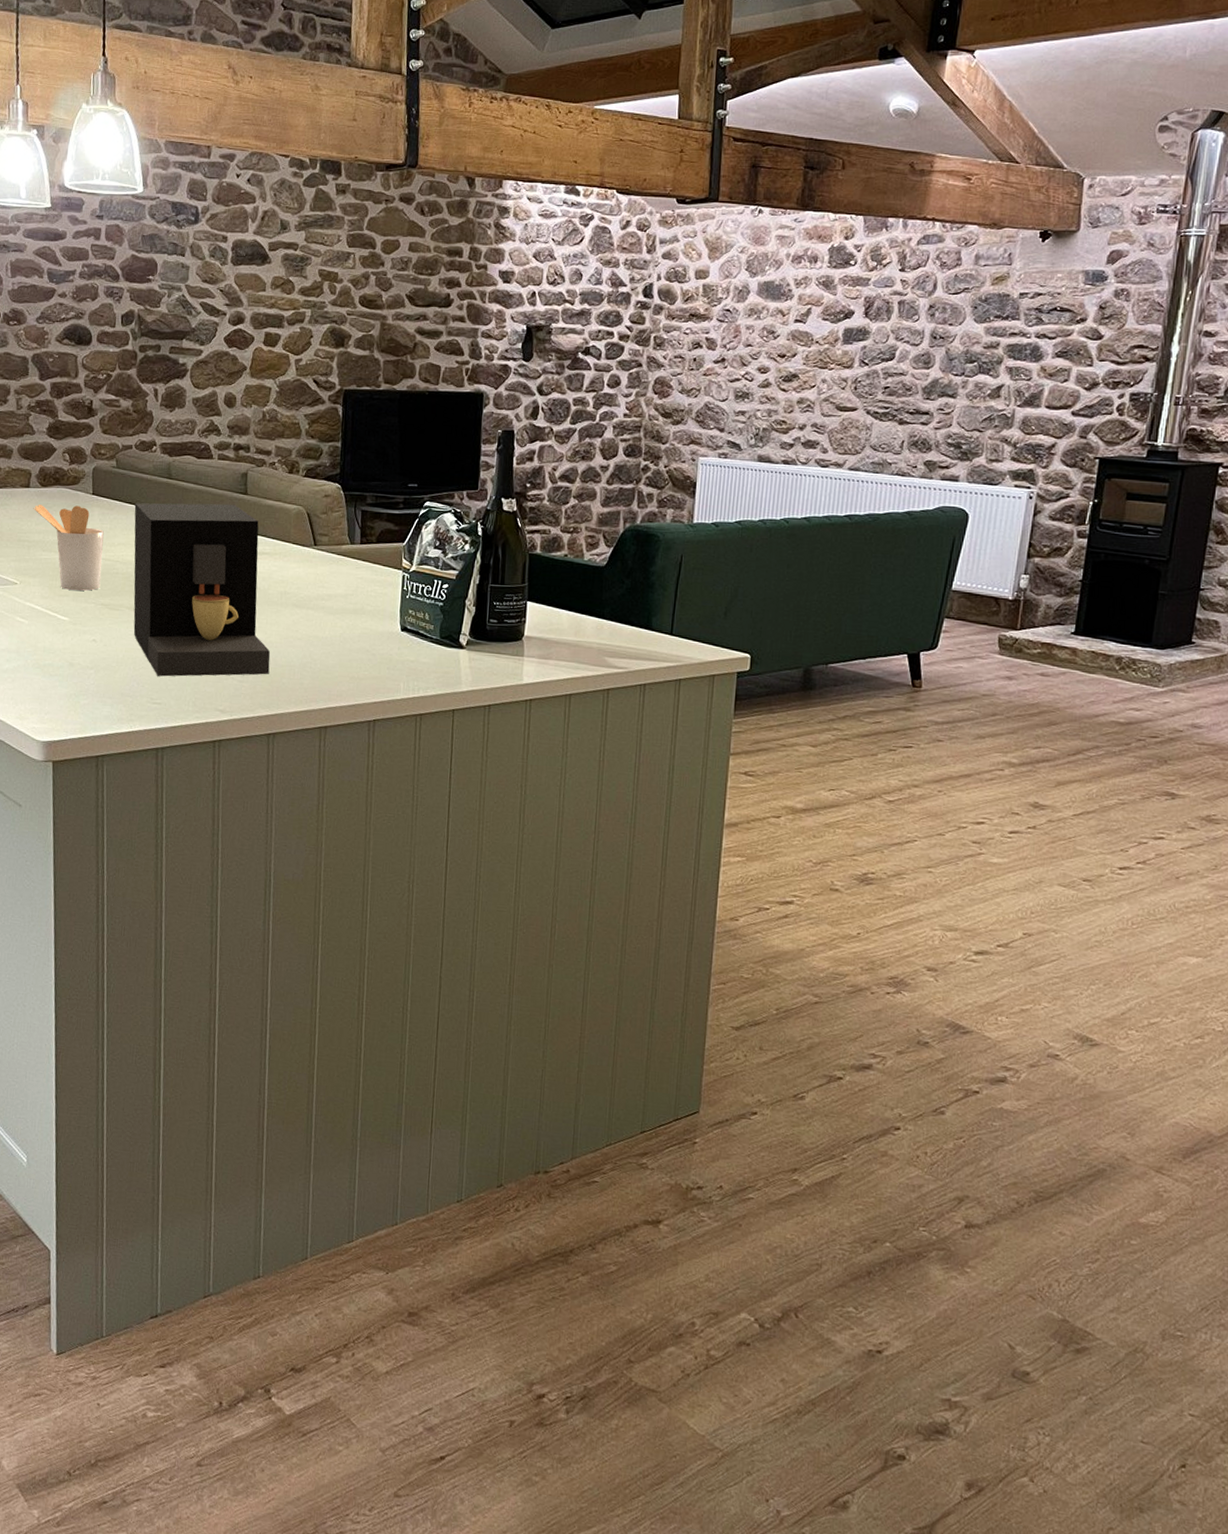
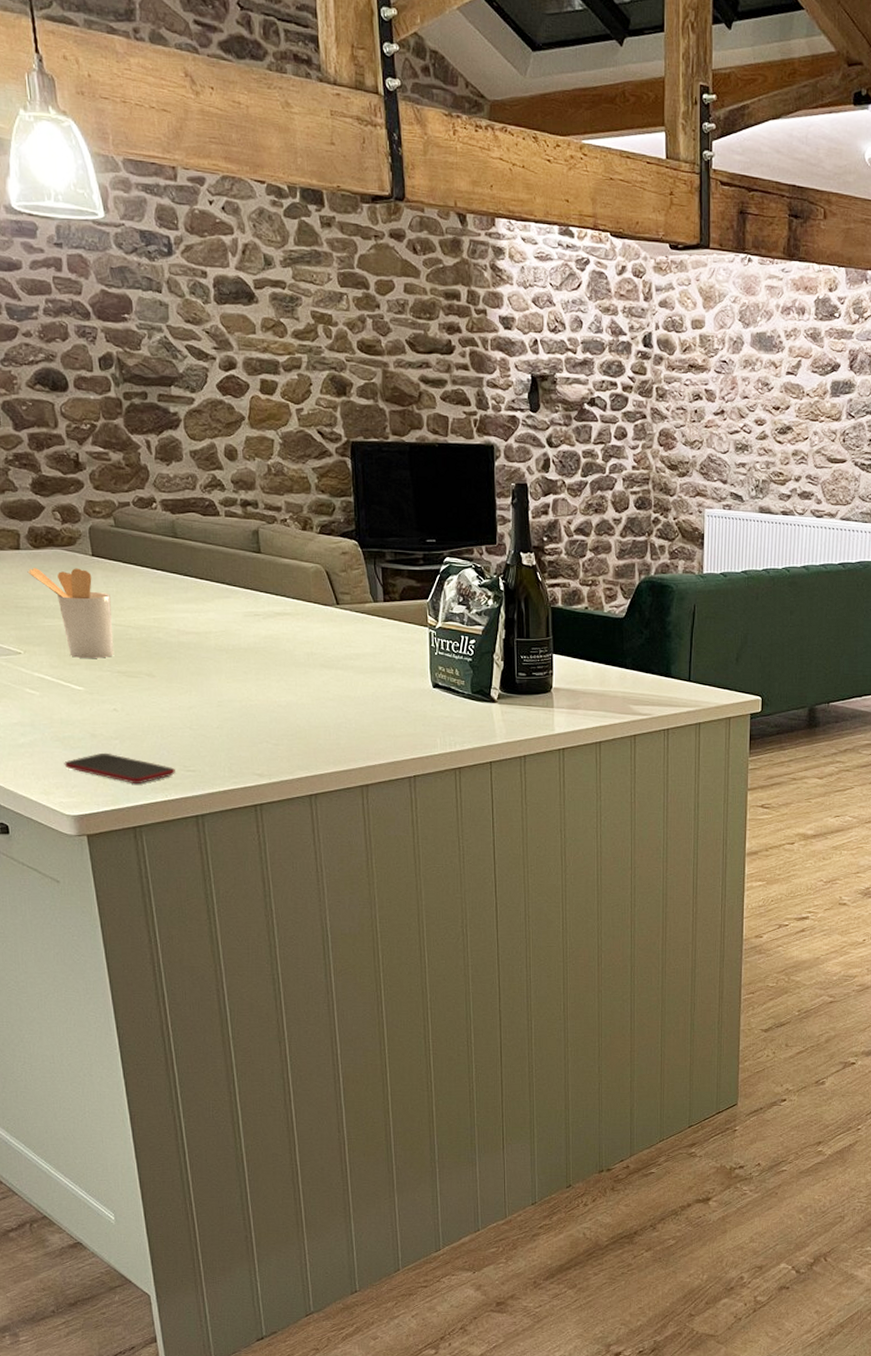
smartphone: none [41,682,142,714] -> present [64,753,175,784]
coffee maker: present [133,503,270,677] -> none [140,563,304,744]

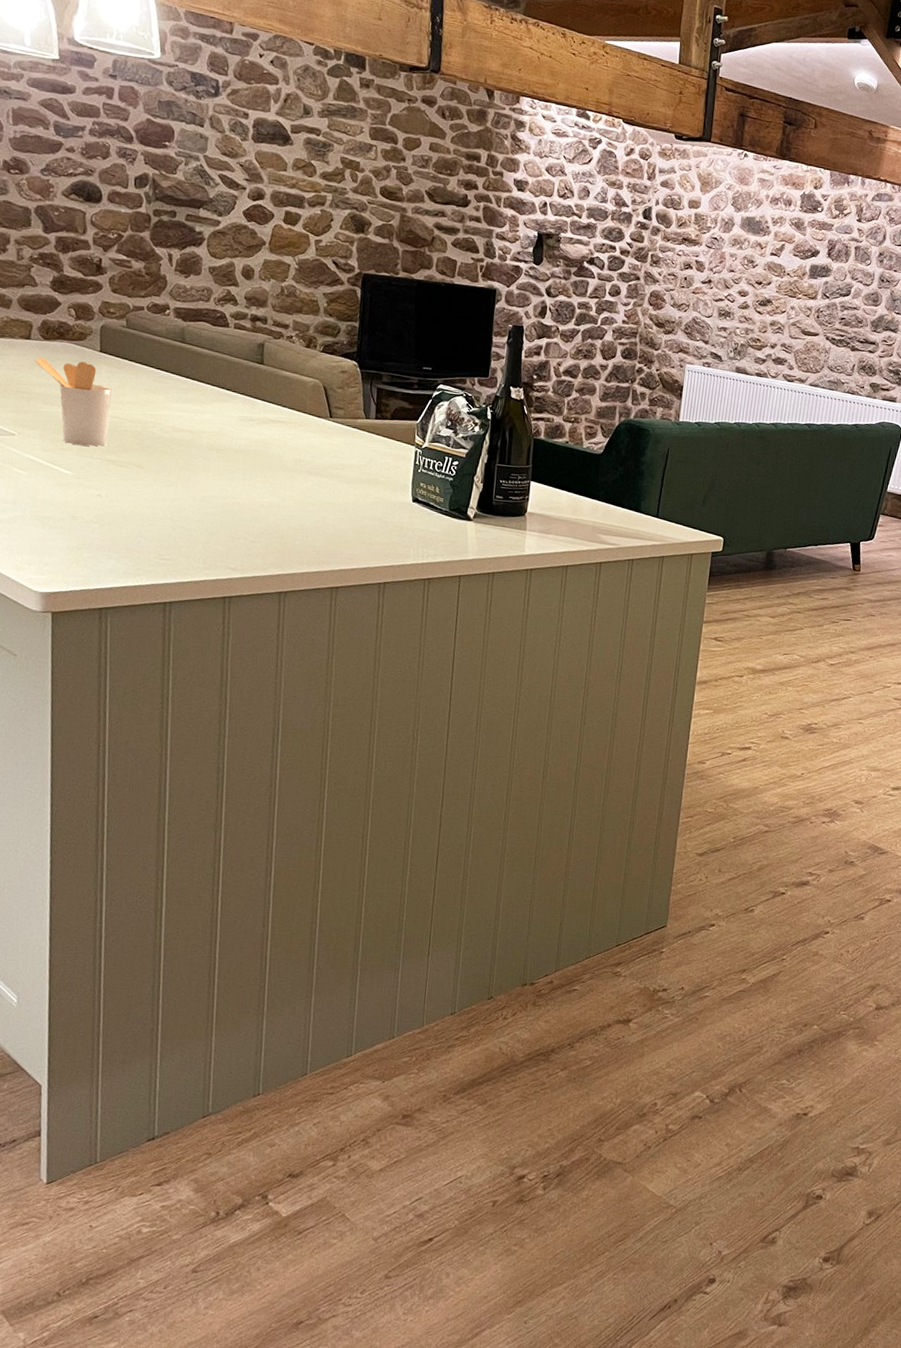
smartphone: present [64,753,175,784] -> none [40,535,150,568]

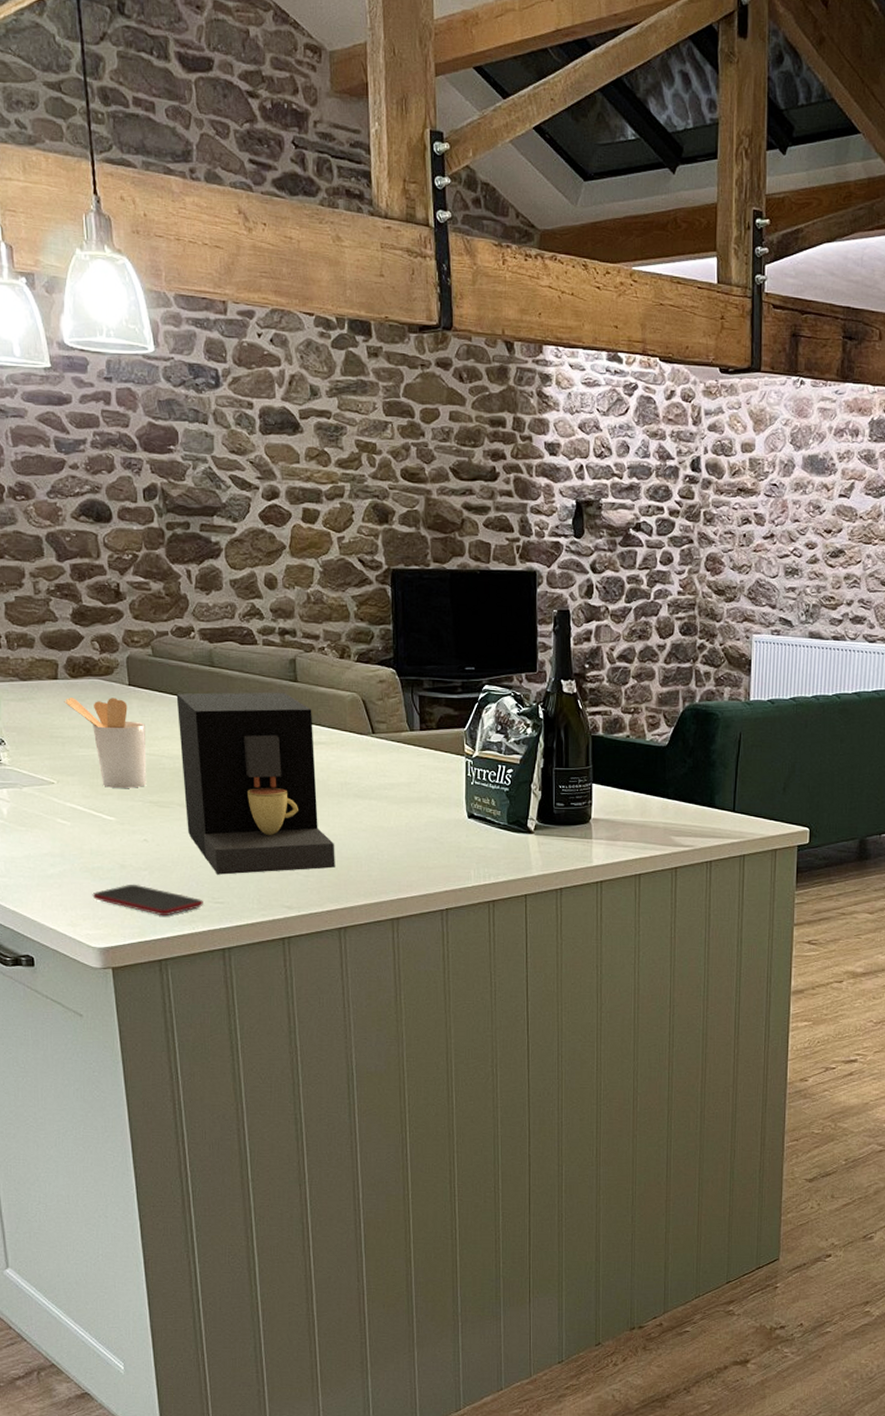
smartphone: none [40,535,150,568] -> present [92,885,203,916]
coffee maker: none [142,363,284,537] -> present [176,692,335,875]

